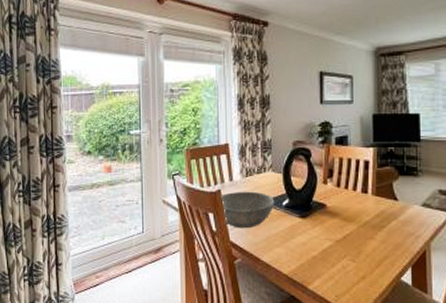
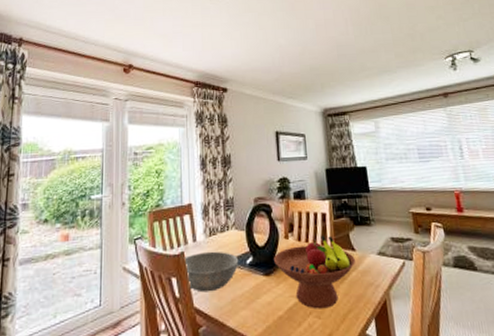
fruit bowl: none [311,182,396,253] -> present [274,235,355,309]

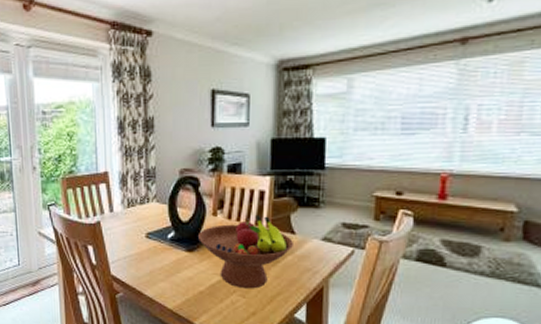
bowl: present [183,251,239,293] -> none [99,223,159,262]

